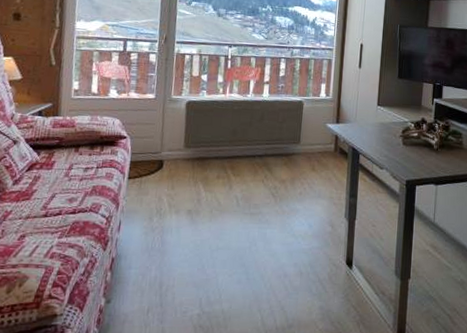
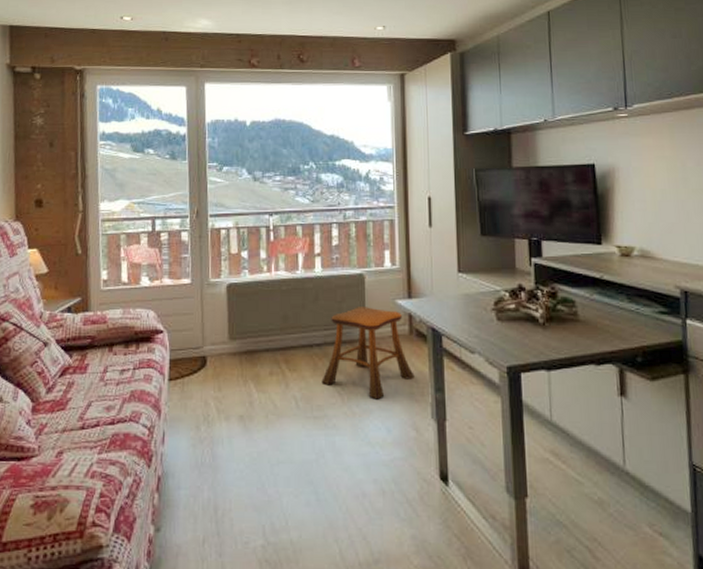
stool: none [260,127,335,202] -> present [321,307,415,400]

